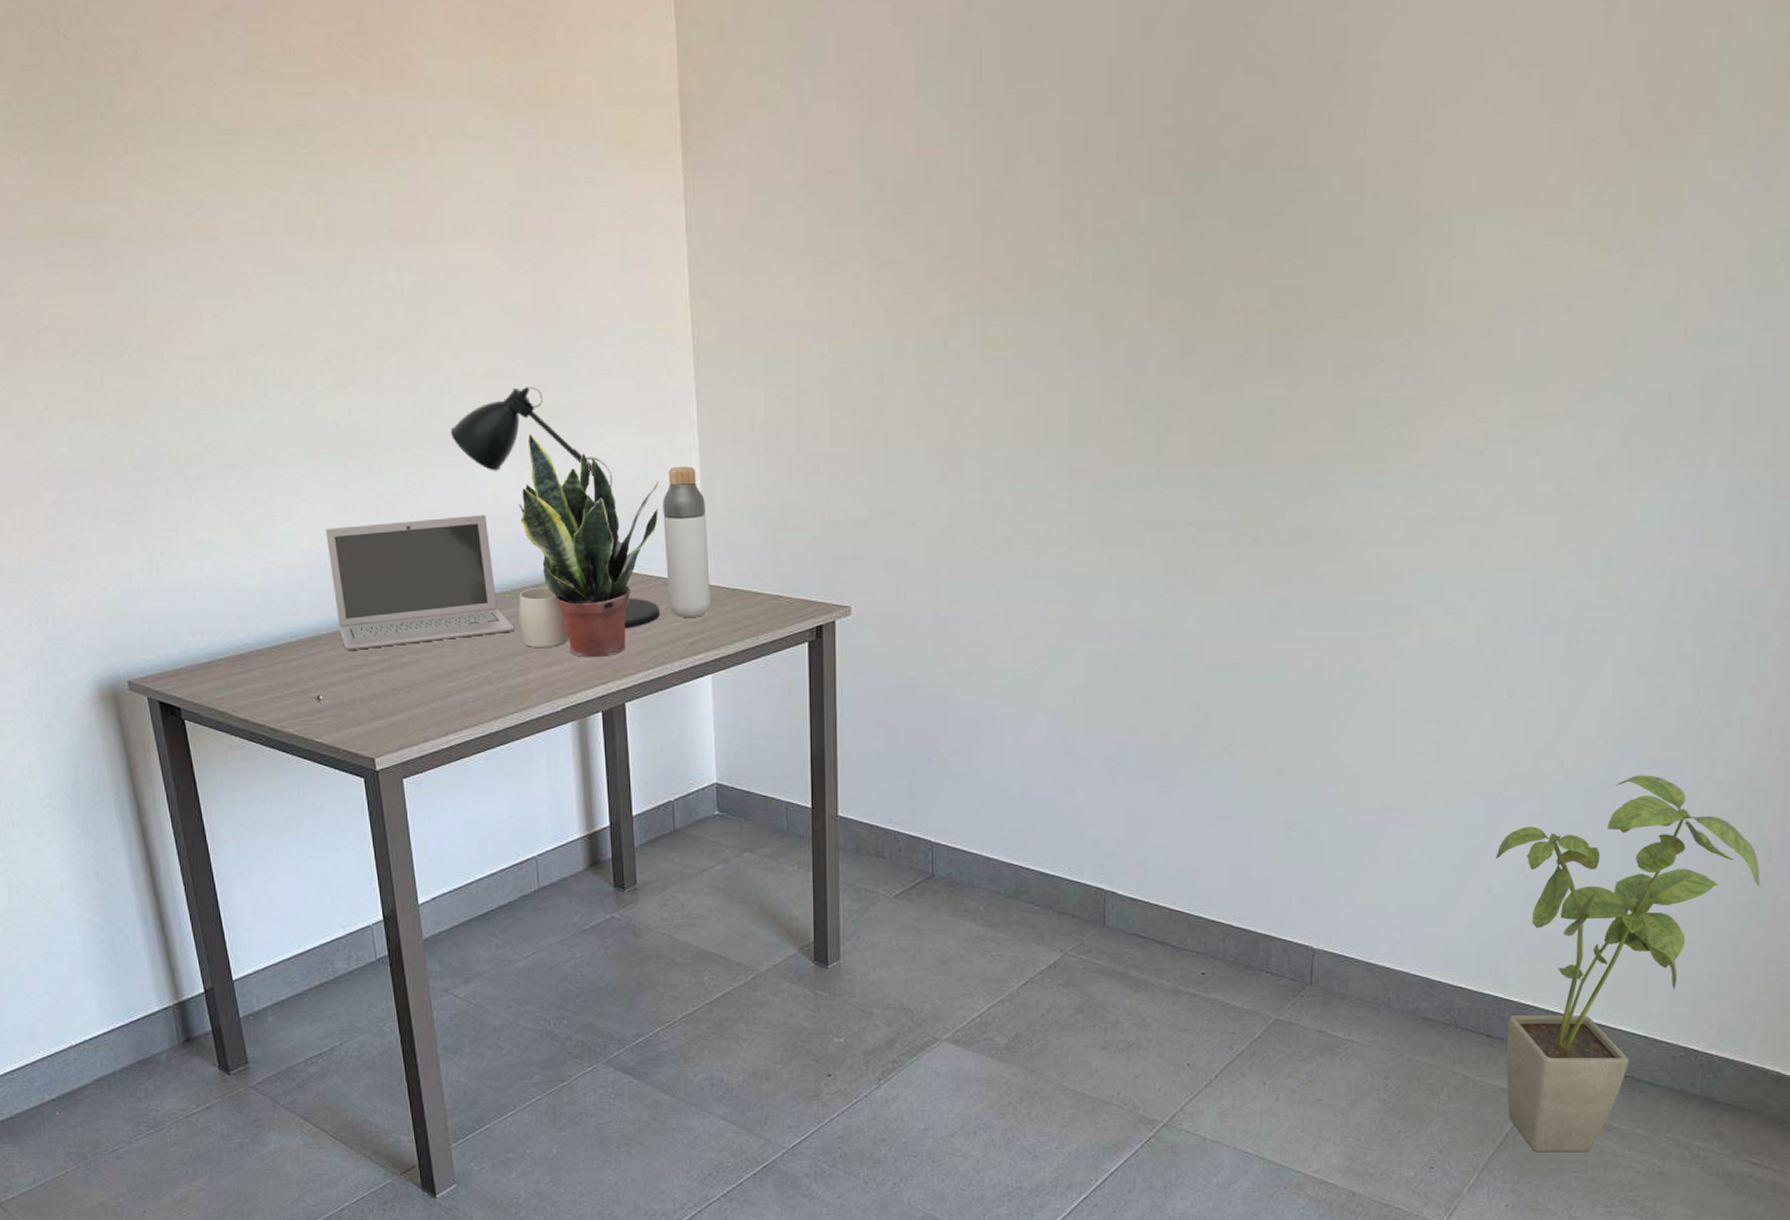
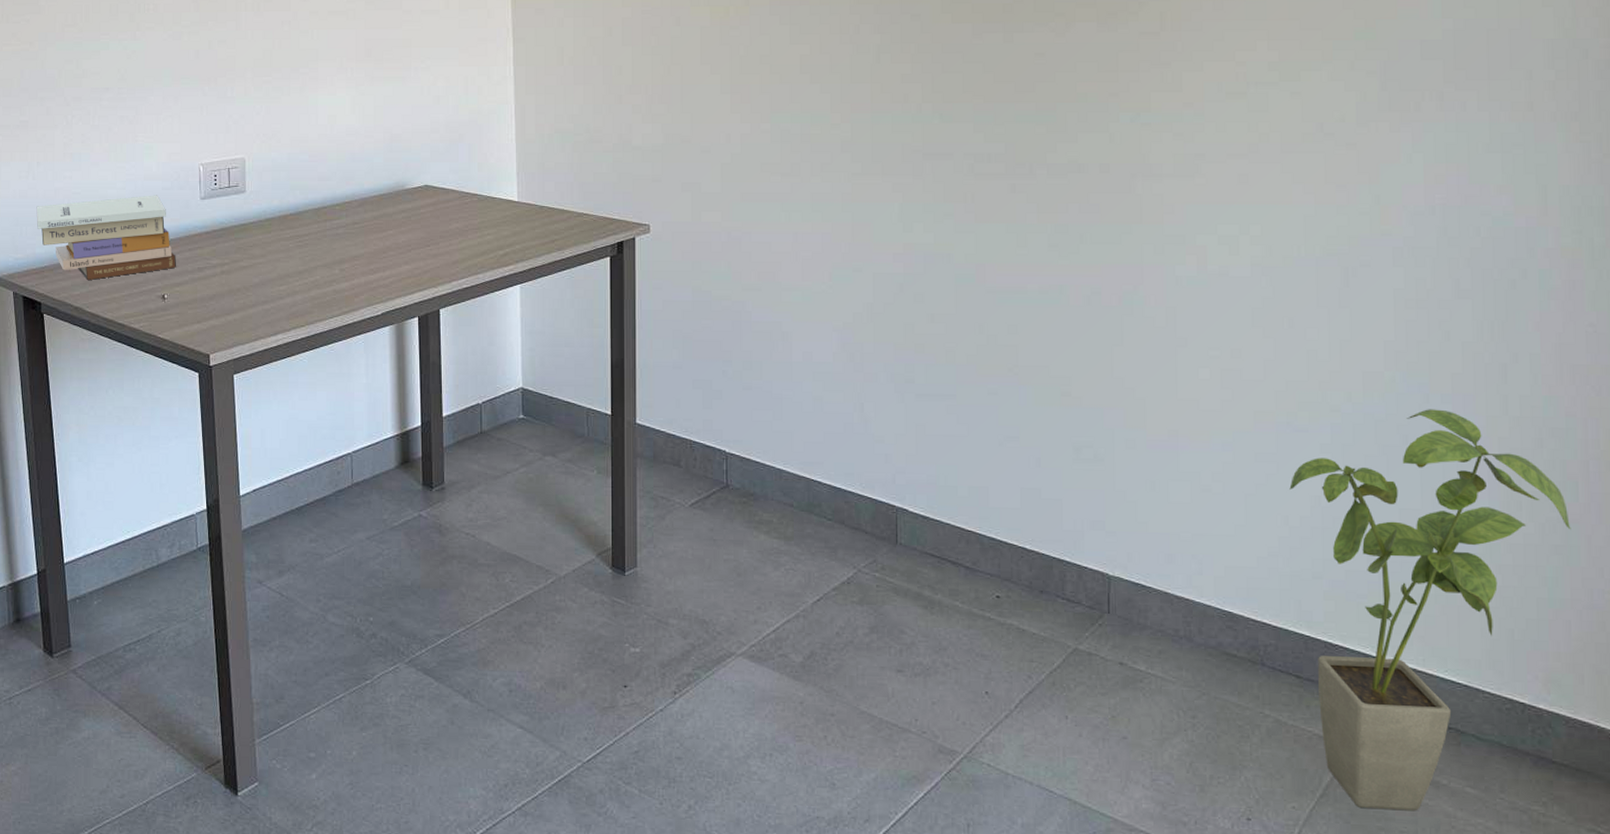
books: none [164,586,330,682] -> present [36,195,176,280]
laptop: present [326,515,515,651] -> none [181,135,343,255]
desk lamp: present [450,387,660,629] -> none [295,25,474,240]
potted plant: present [518,434,659,657] -> none [352,65,478,266]
mug: present [518,587,569,648] -> none [347,200,391,257]
bottle: present [662,466,711,617] -> none [480,95,521,231]

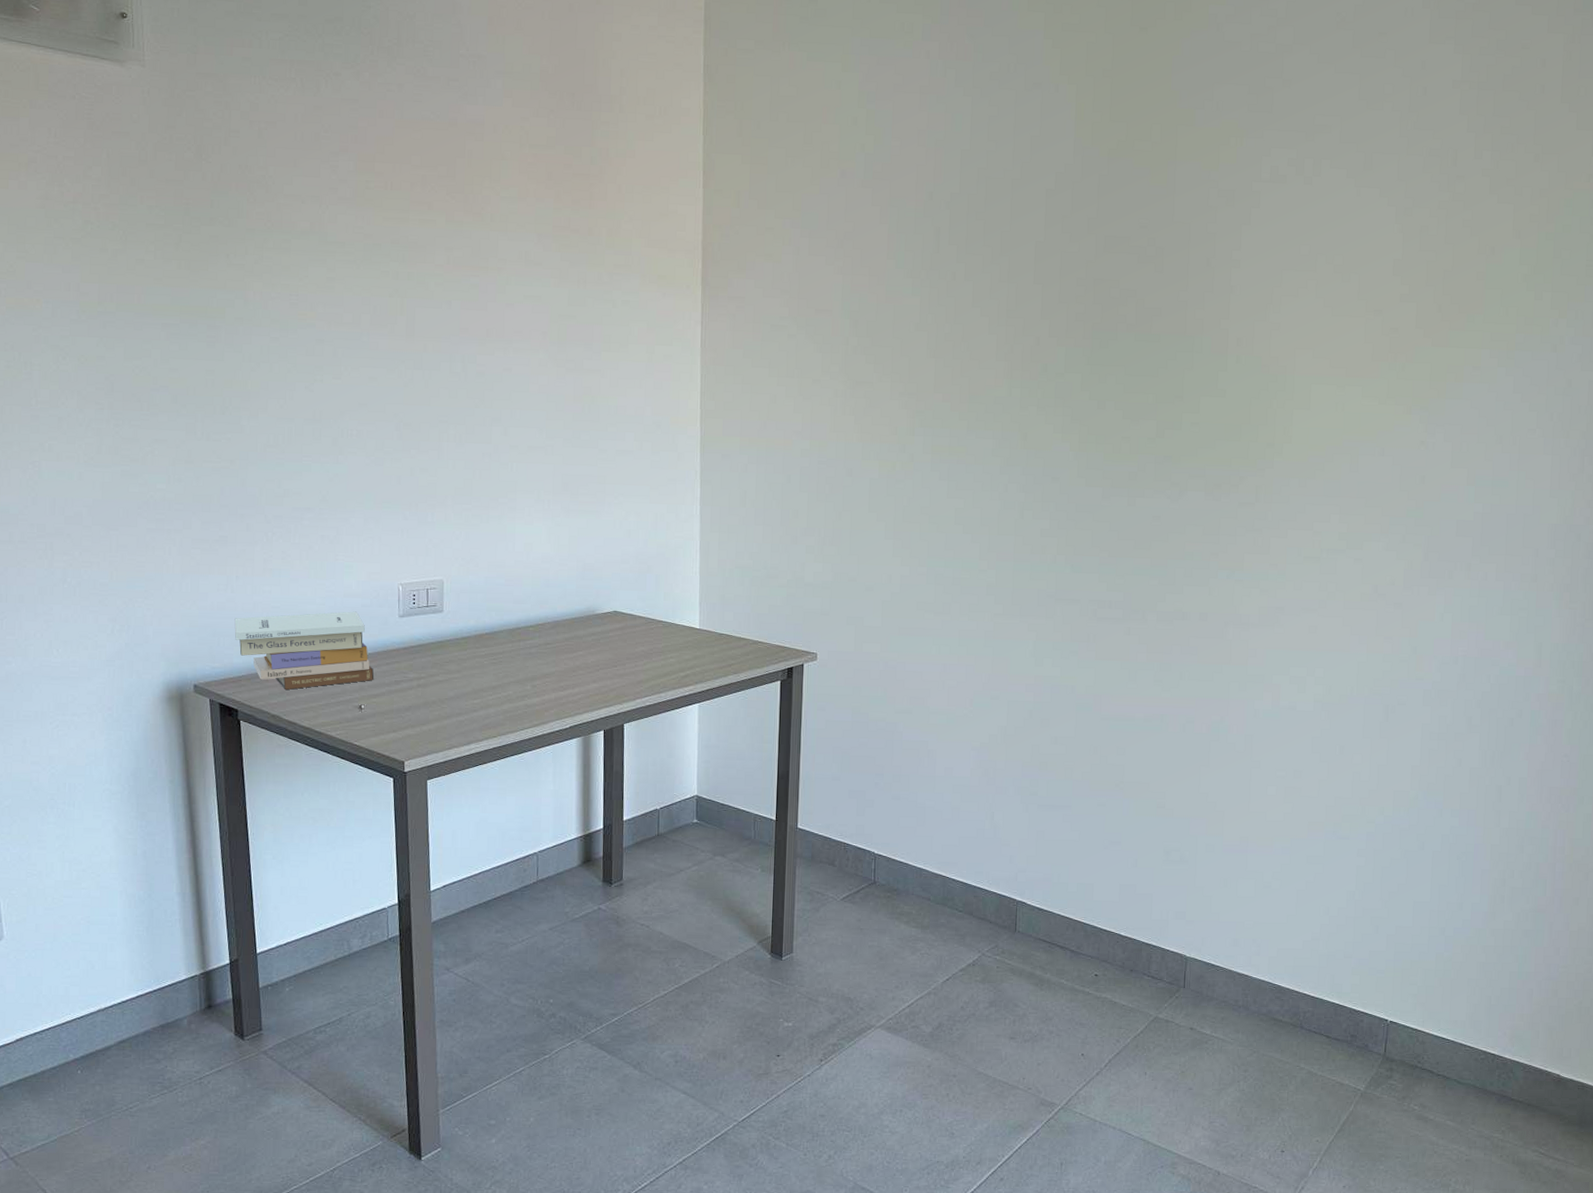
house plant: present [1289,409,1571,811] -> none [1331,821,1539,1141]

